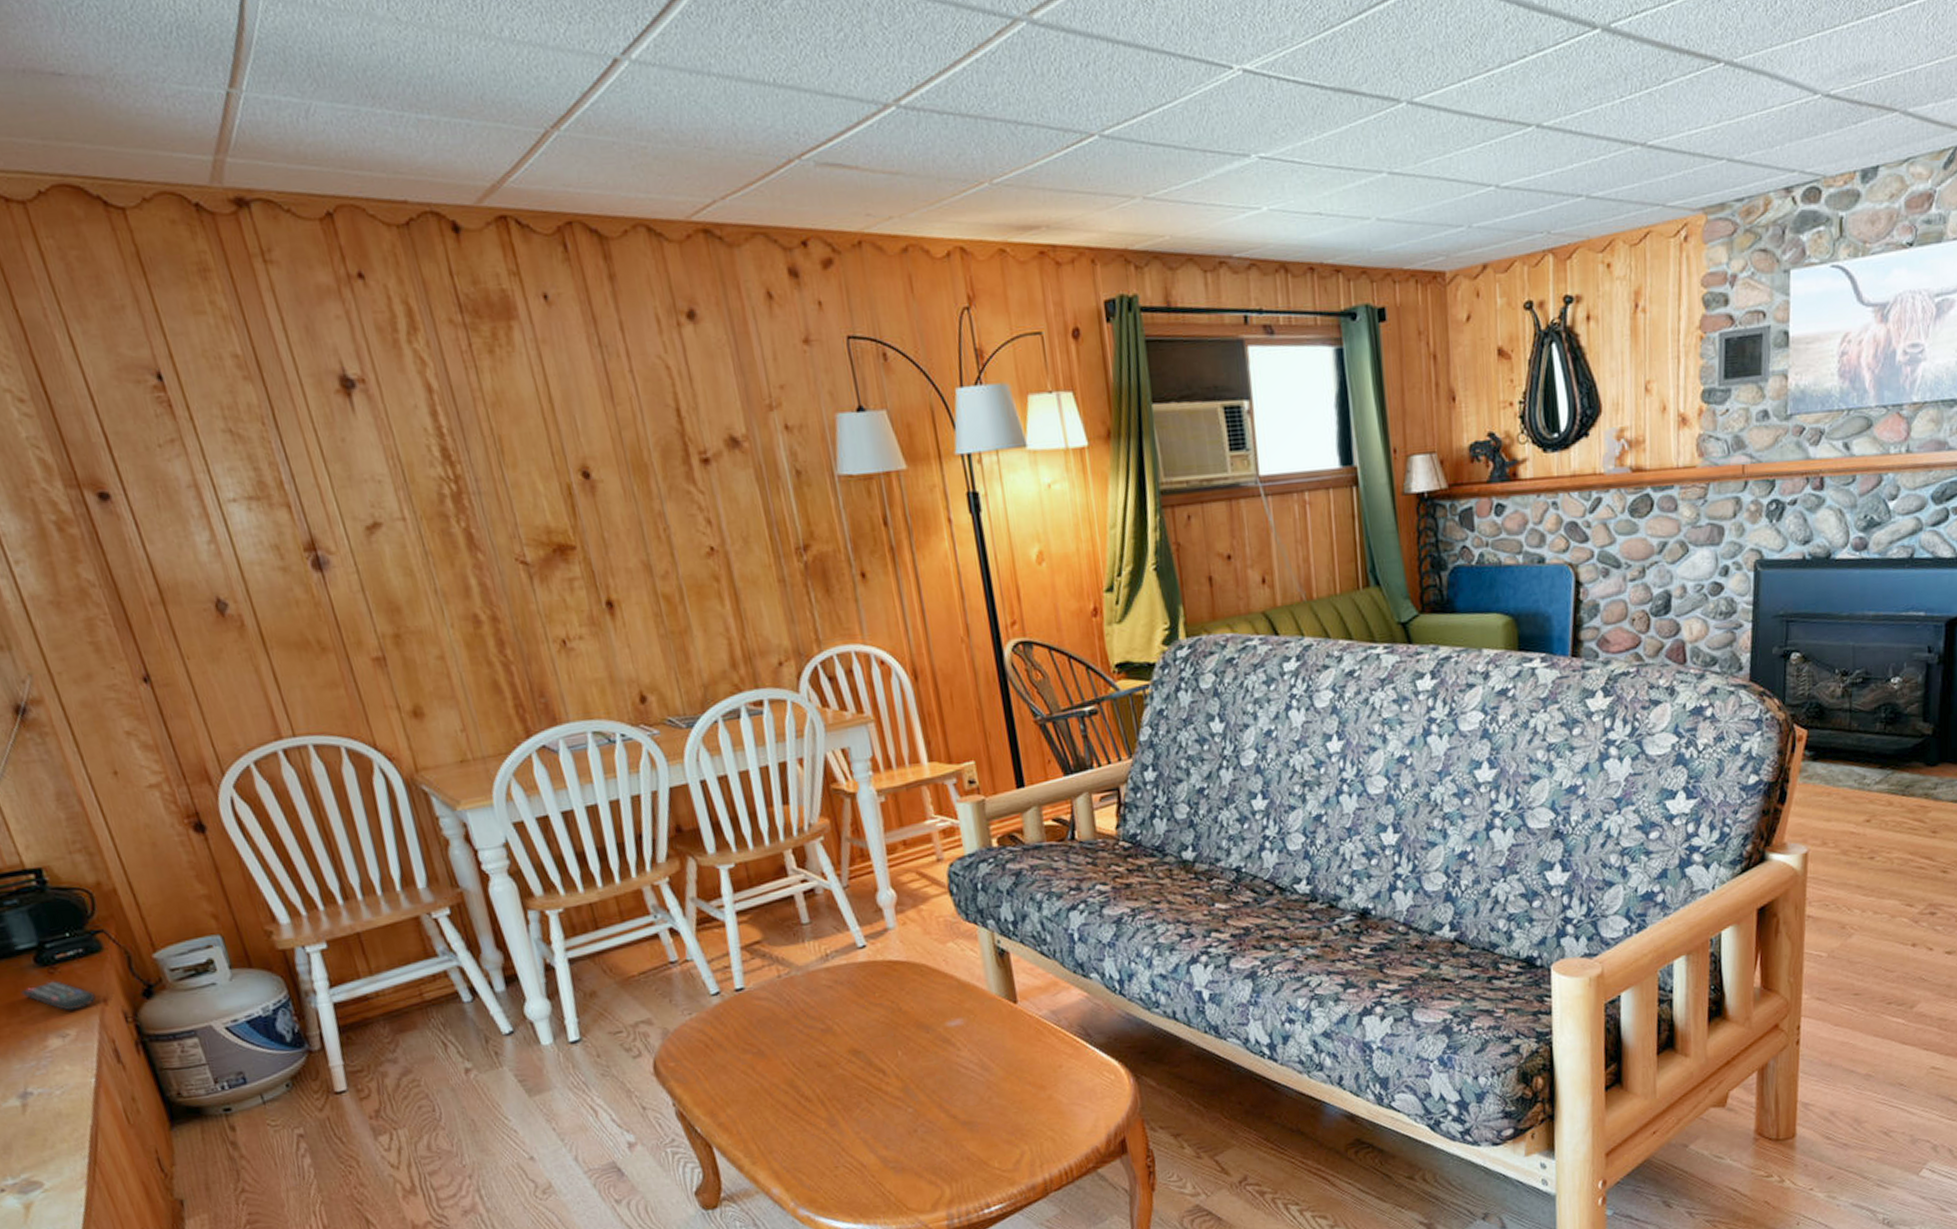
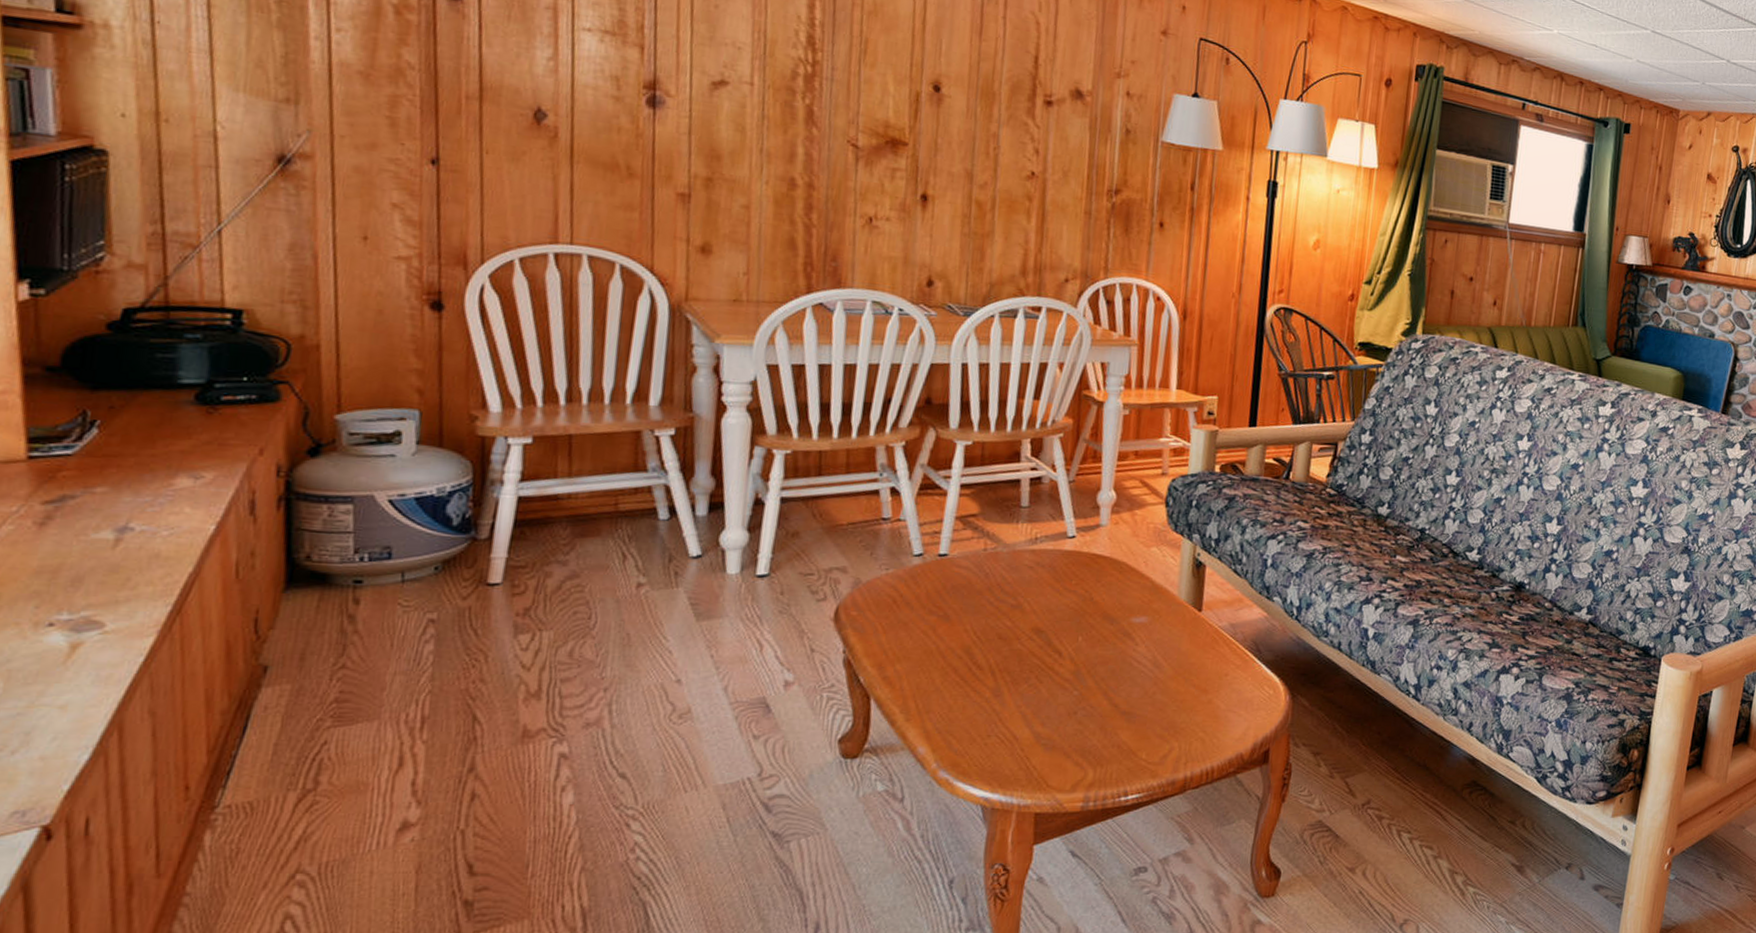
remote control: present [21,980,96,1011] -> none [165,420,252,455]

